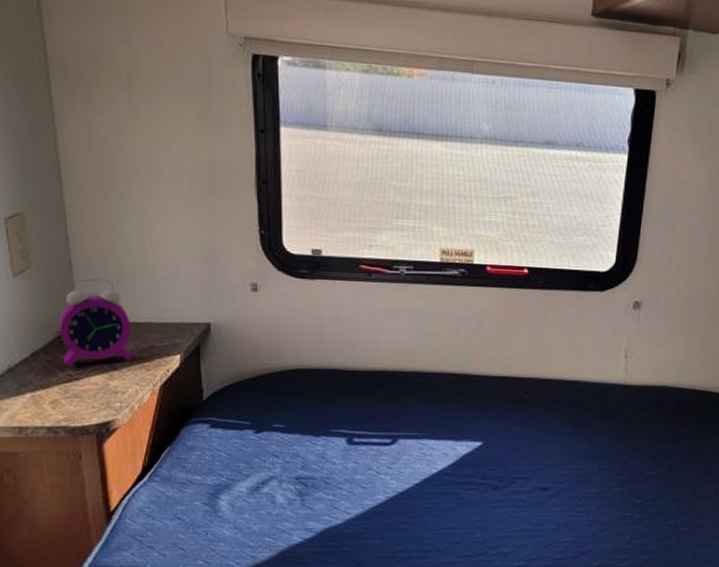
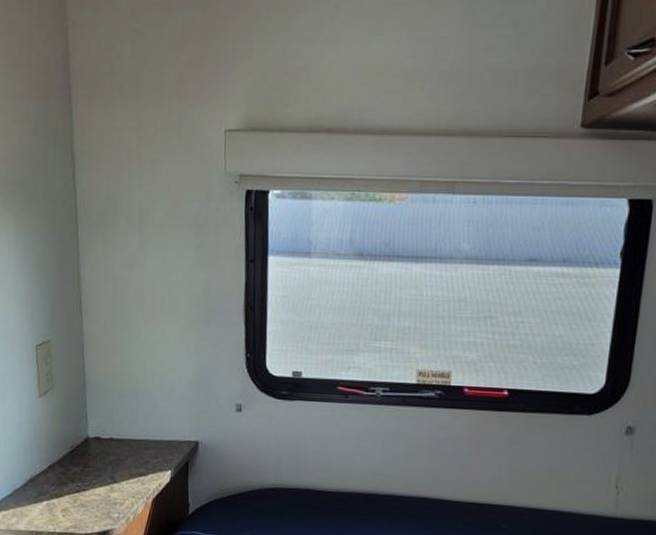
alarm clock: present [59,278,133,367] -> none [73,399,131,479]

